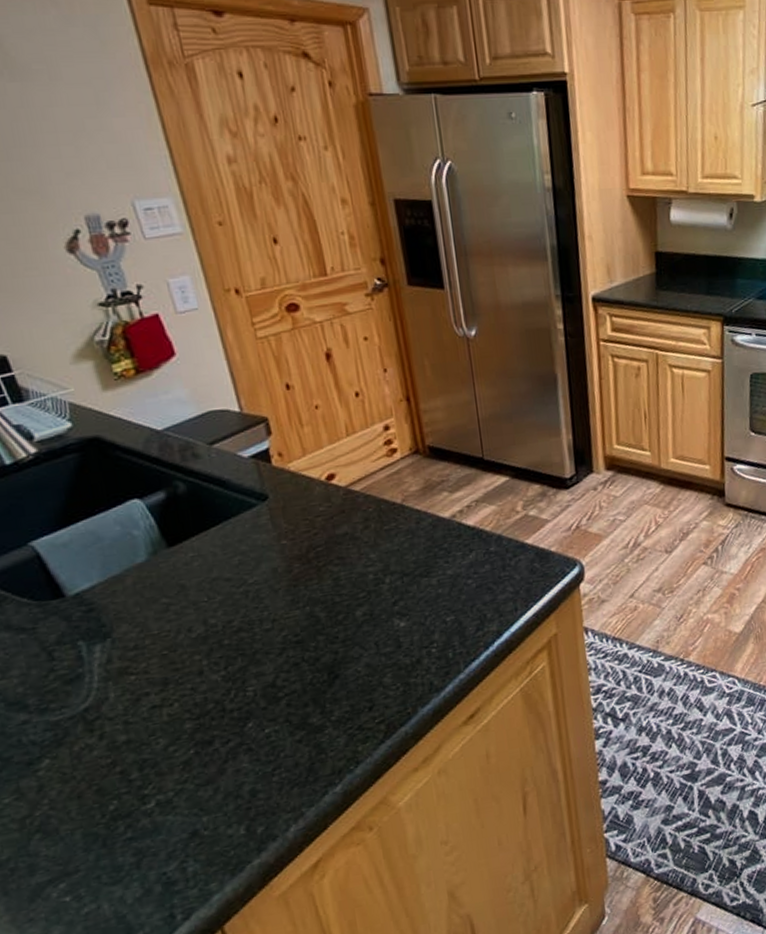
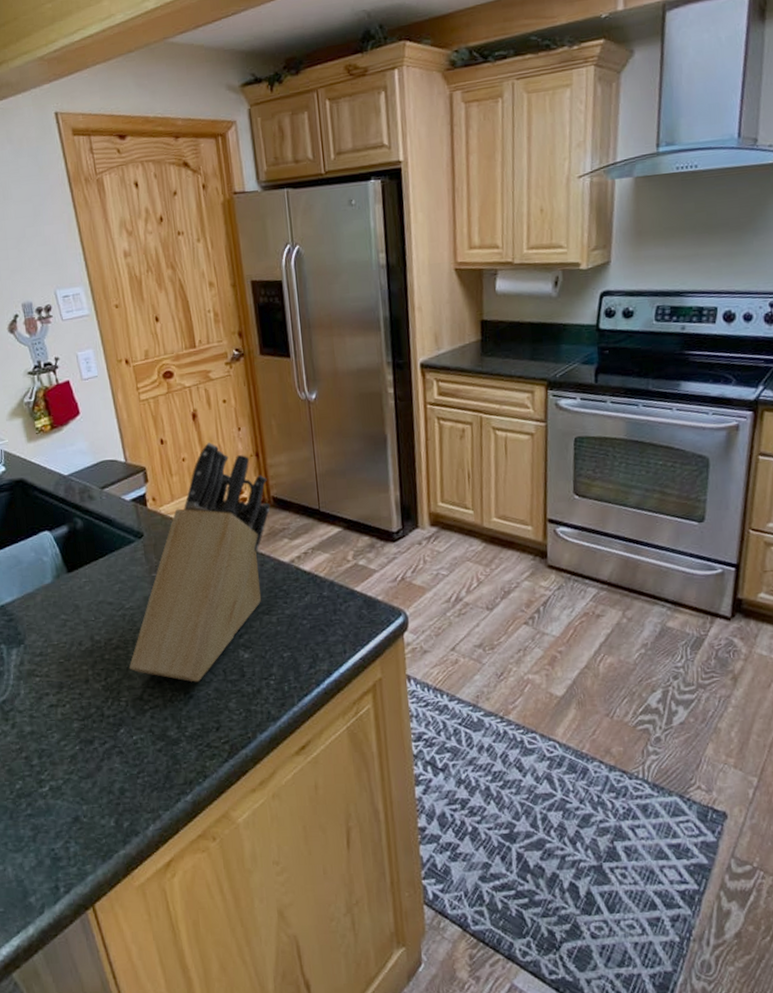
knife block: none [256,385,426,660] -> present [129,442,271,682]

